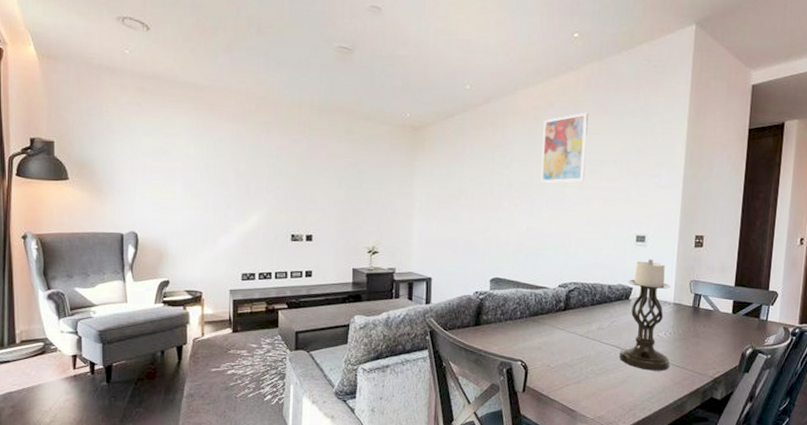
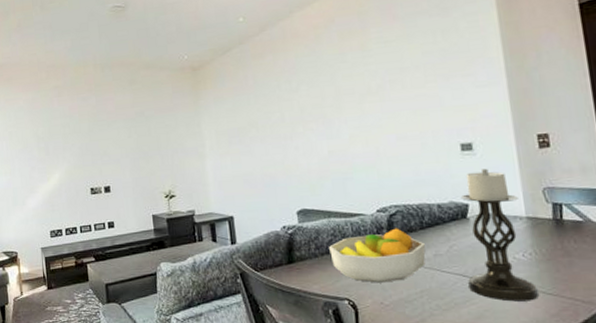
fruit bowl: none [513,302,592,349] -> present [329,228,426,283]
wall art: present [540,112,588,183] -> none [327,21,384,102]

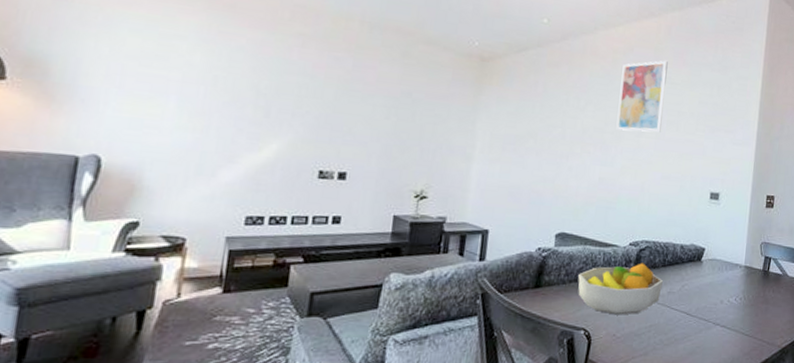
wall art: none [327,21,384,102] -> present [616,60,668,132]
candle holder: present [460,168,540,302] -> none [689,218,742,341]

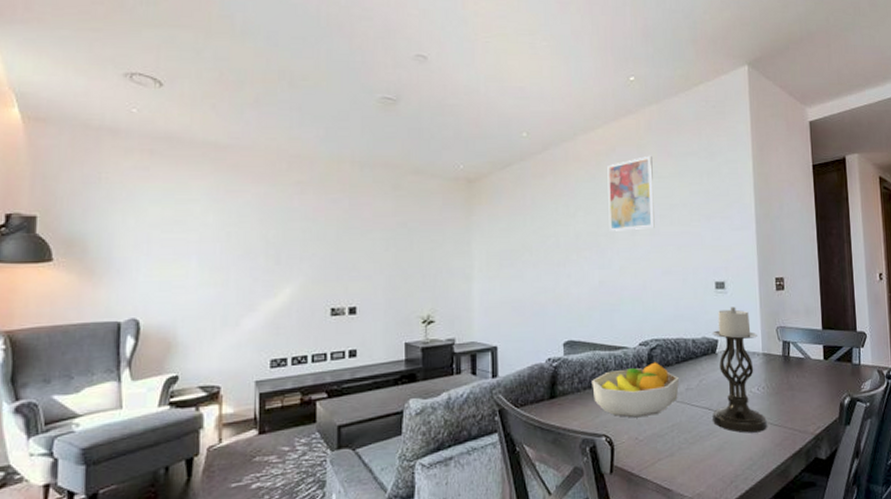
candle holder: none [689,218,742,341] -> present [712,306,768,433]

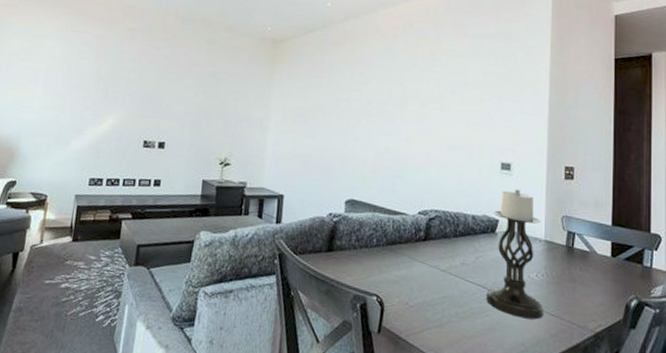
fruit bowl: present [592,362,679,418] -> none [368,232,455,284]
wall art: present [607,155,655,231] -> none [400,34,449,103]

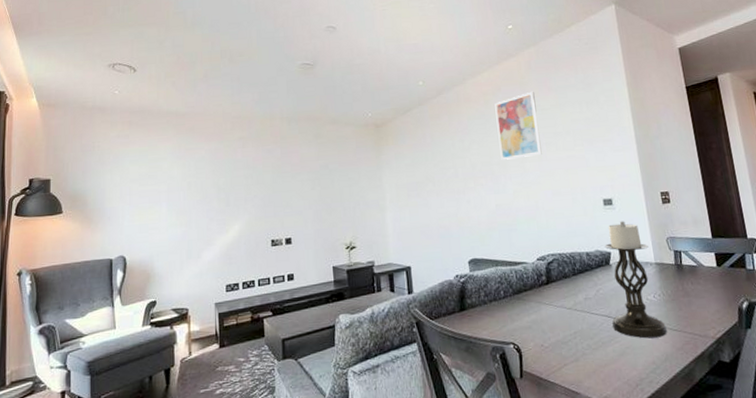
wall art: none [400,34,449,103] -> present [494,91,542,160]

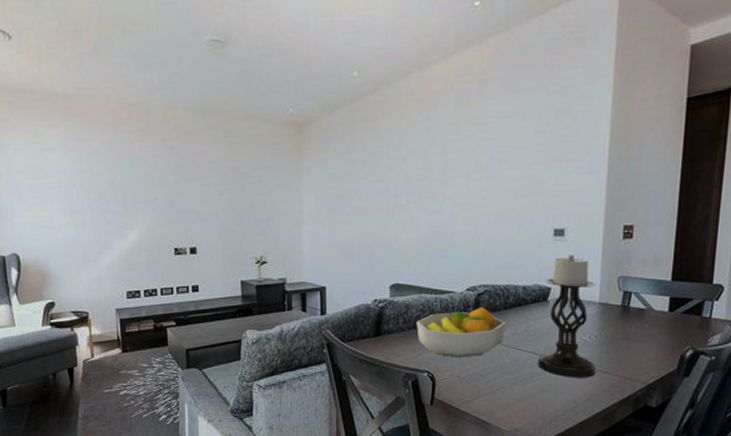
wall art: present [494,91,542,160] -> none [442,92,494,176]
fruit bowl: none [496,274,578,327] -> present [416,307,505,358]

